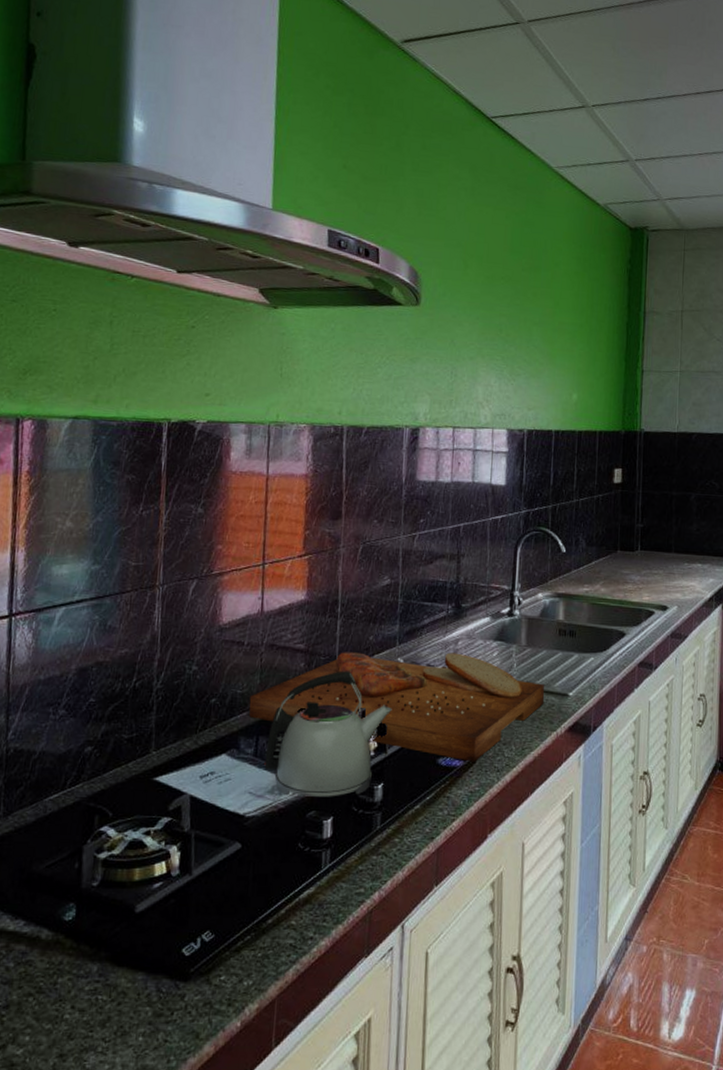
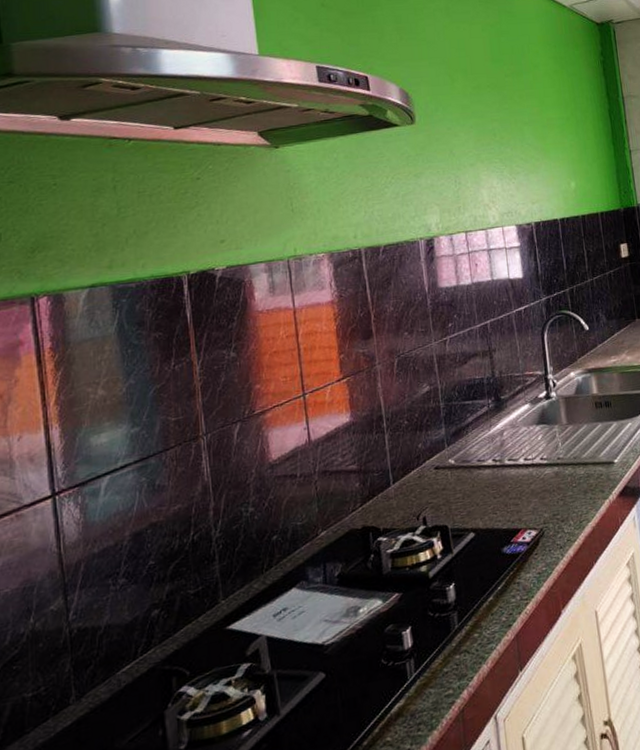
cutting board: present [249,652,545,762] -> none [310,443,593,547]
kettle: present [263,671,392,797] -> none [334,481,451,616]

